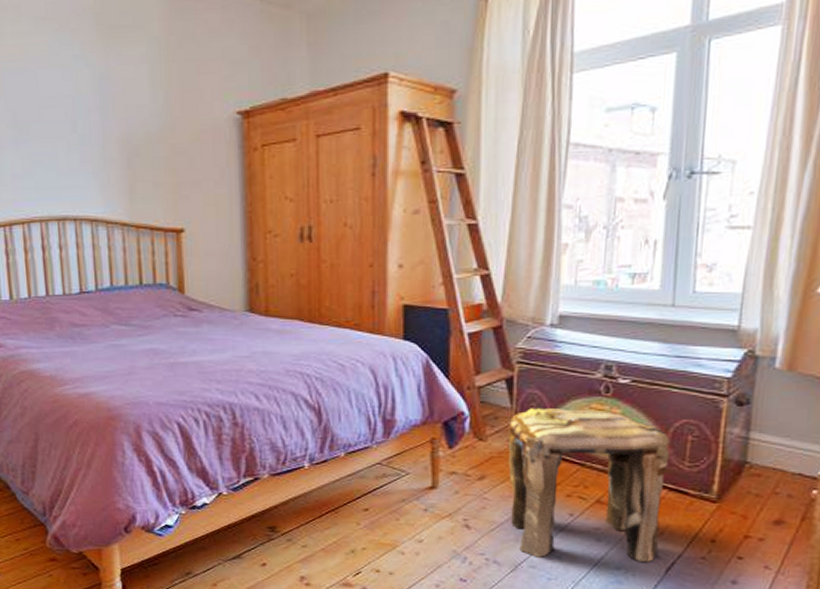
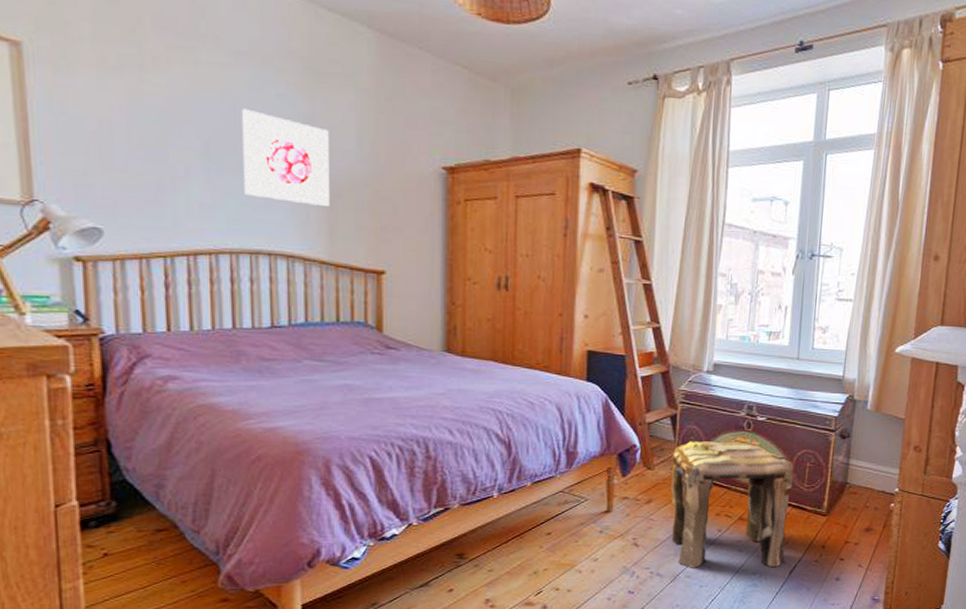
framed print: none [42,74,128,167] -> present [241,108,329,208]

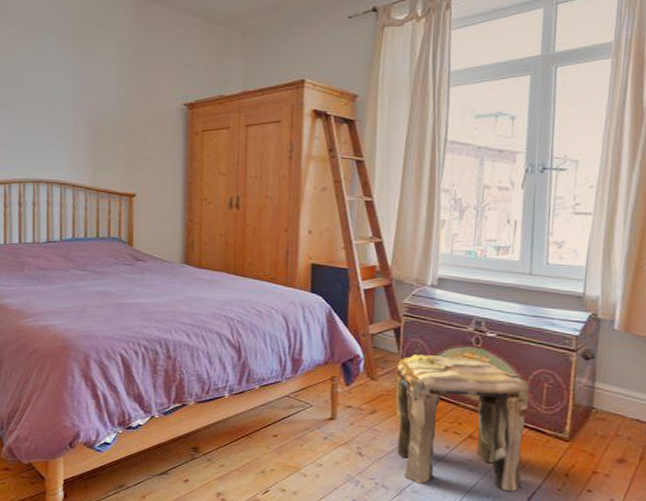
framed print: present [241,108,329,208] -> none [30,67,94,143]

